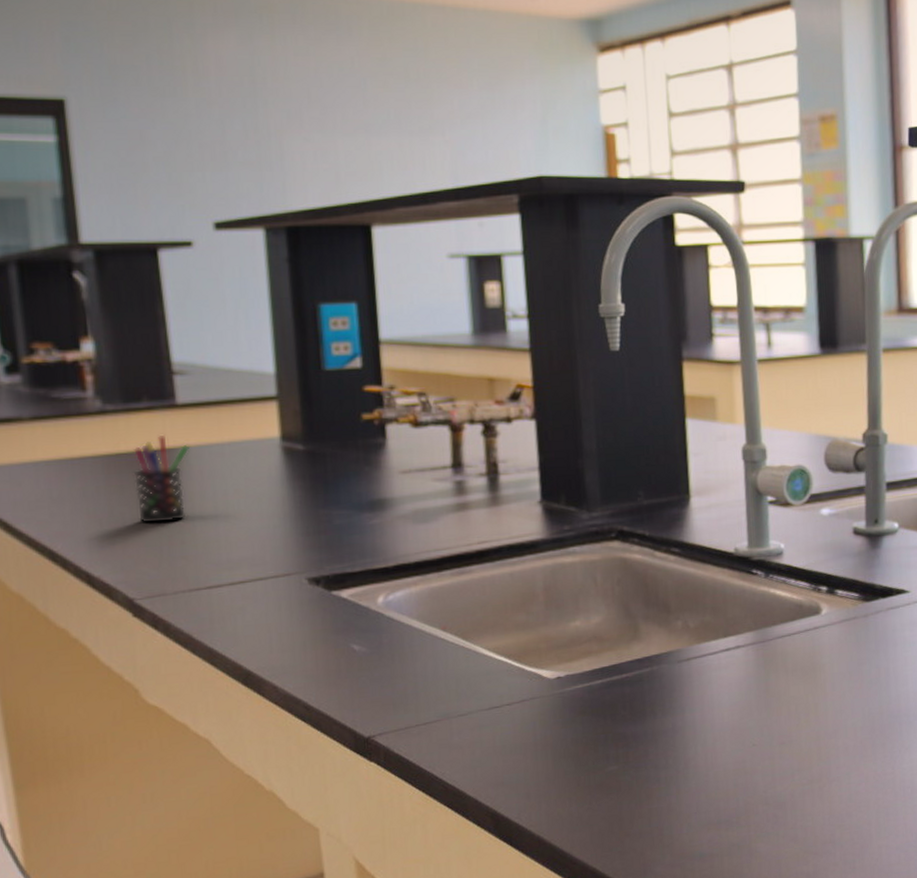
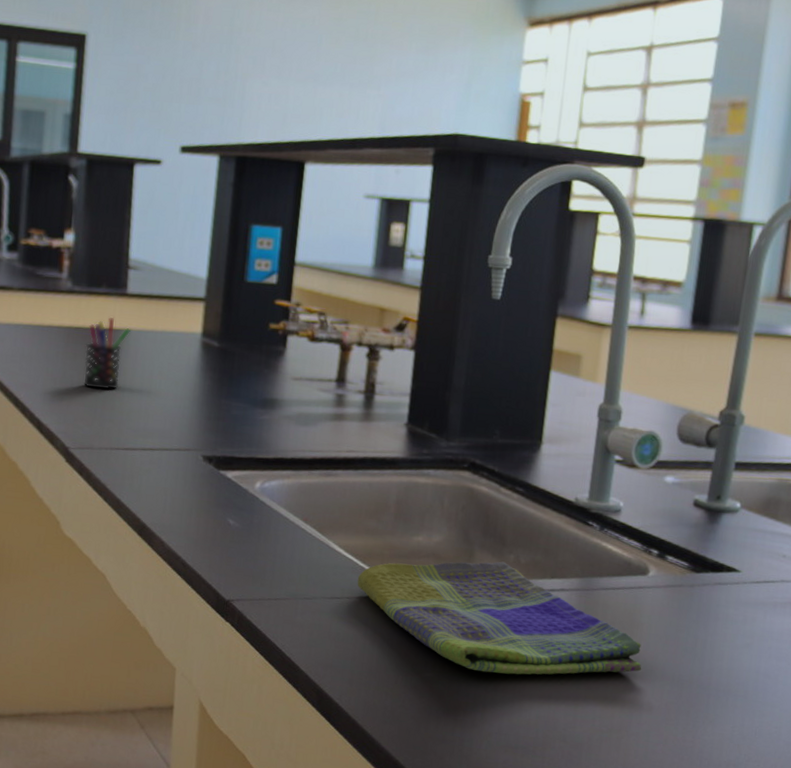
dish towel: none [515,630,832,752] -> present [357,561,642,675]

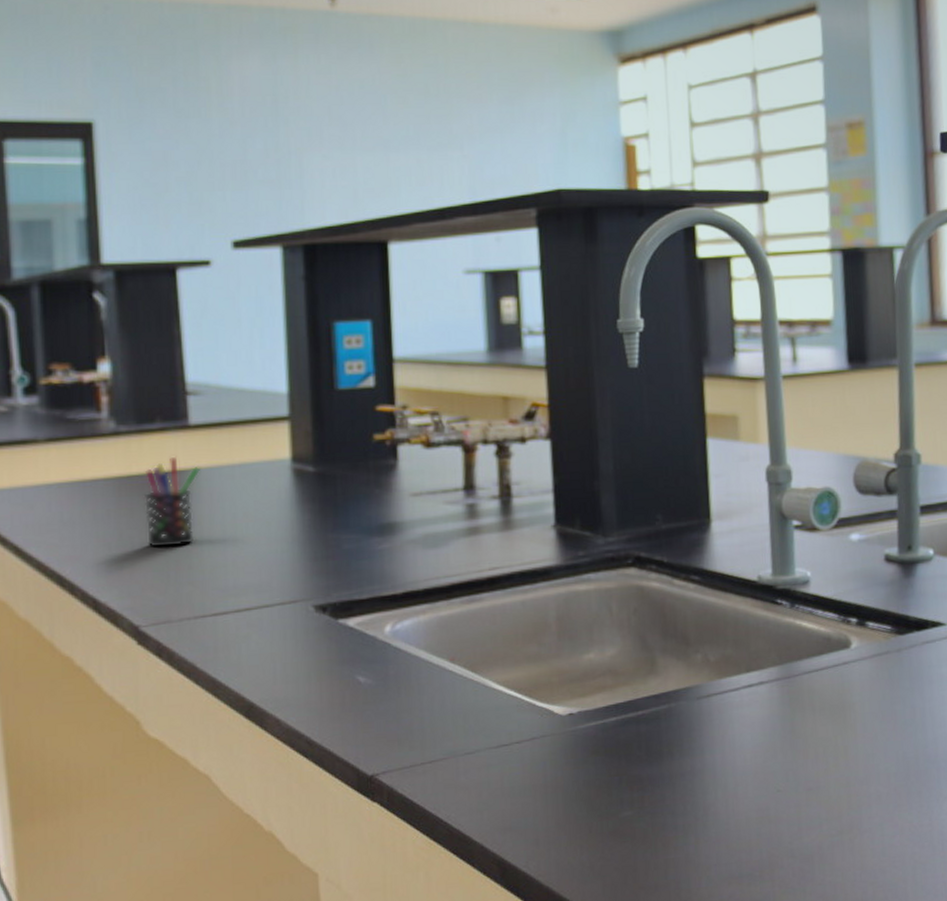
dish towel: present [357,561,642,675] -> none [525,663,863,797]

